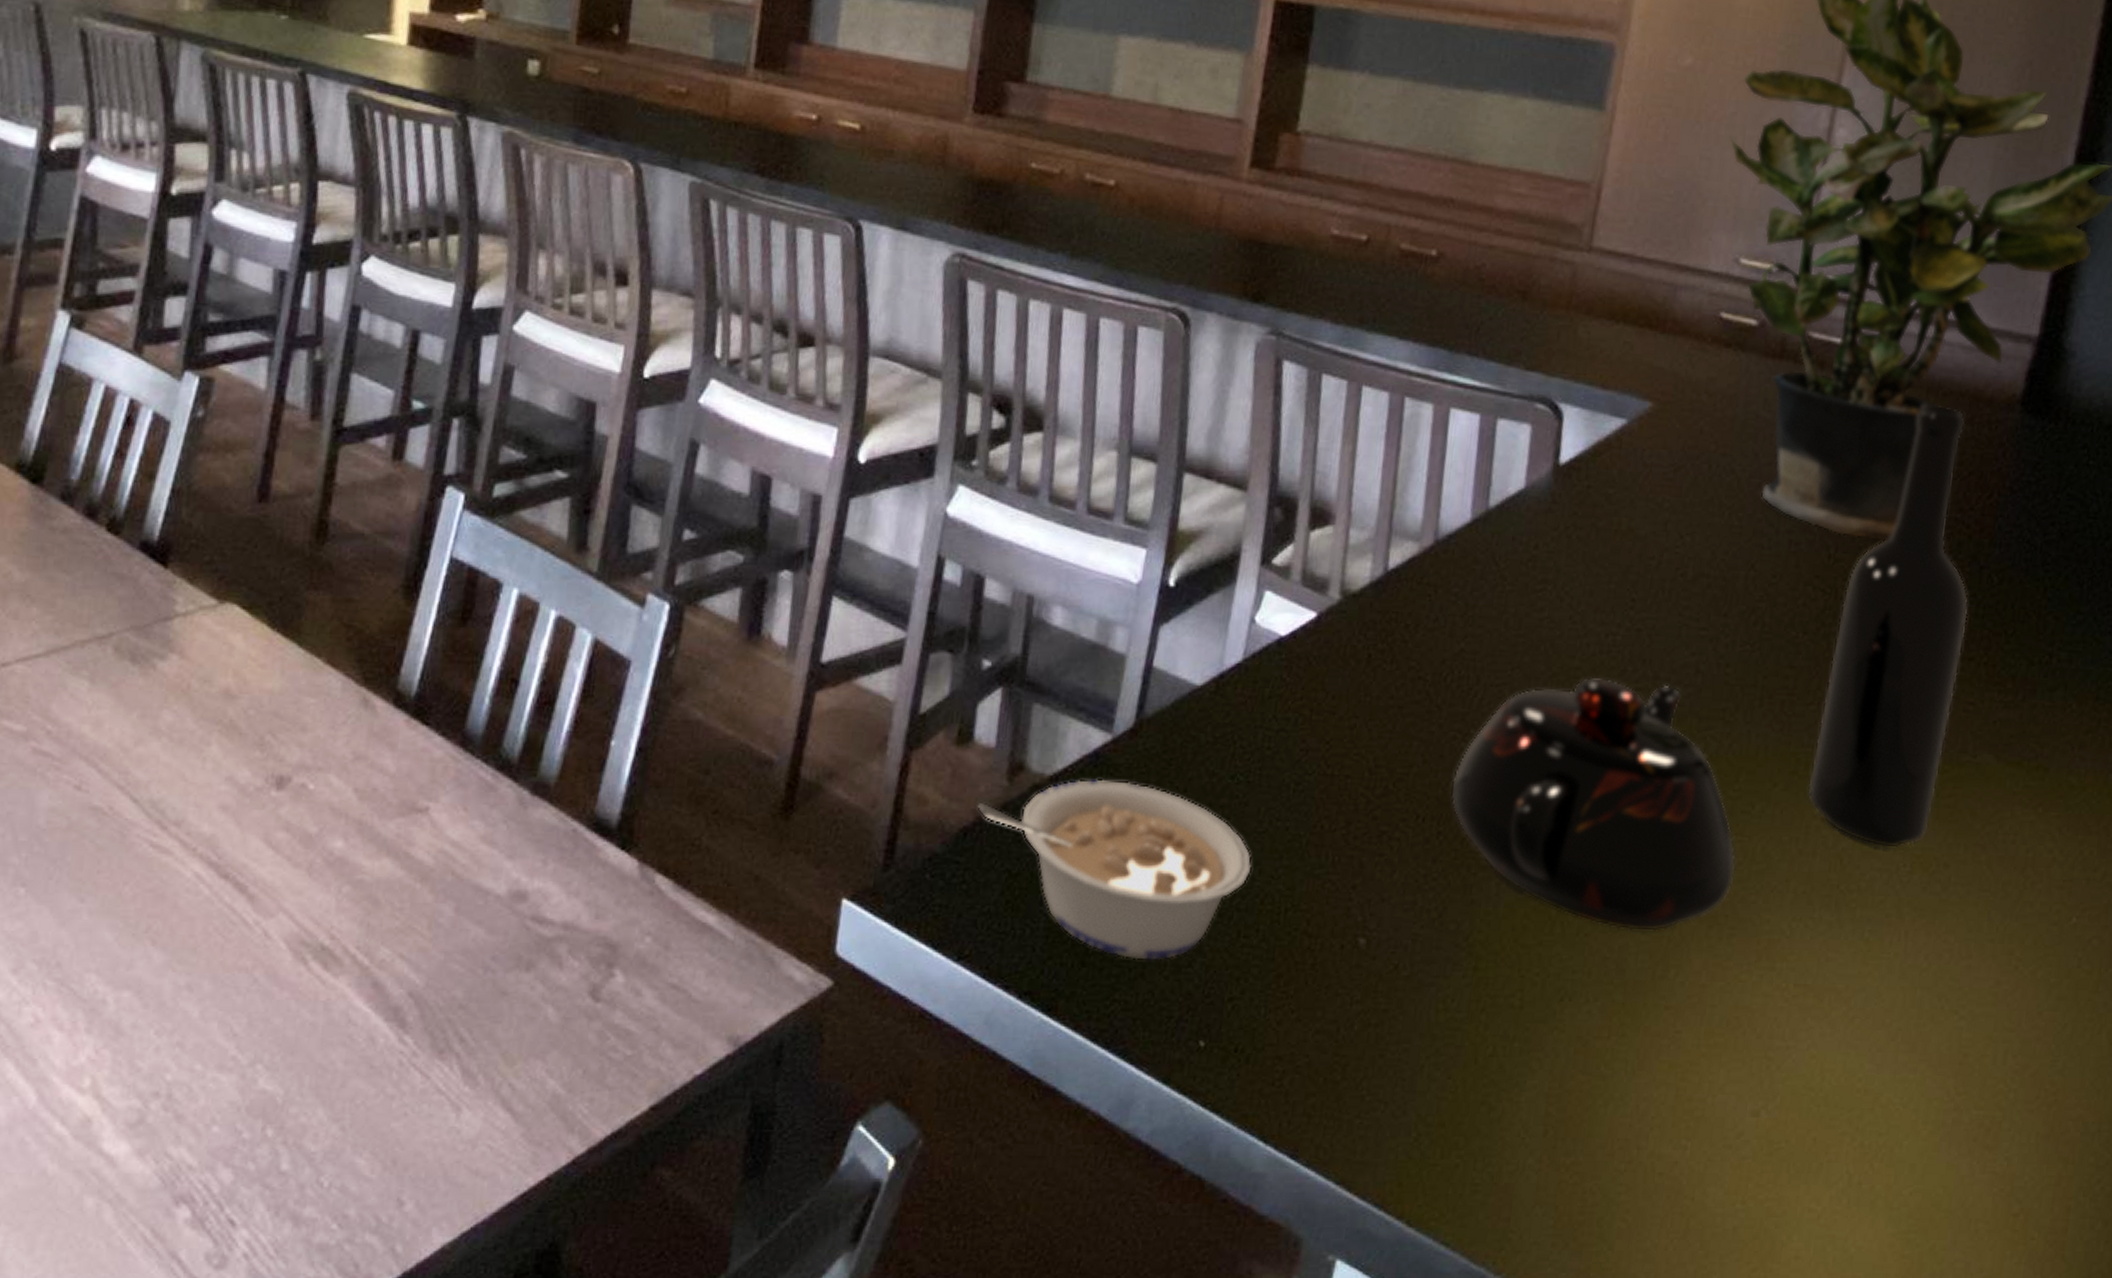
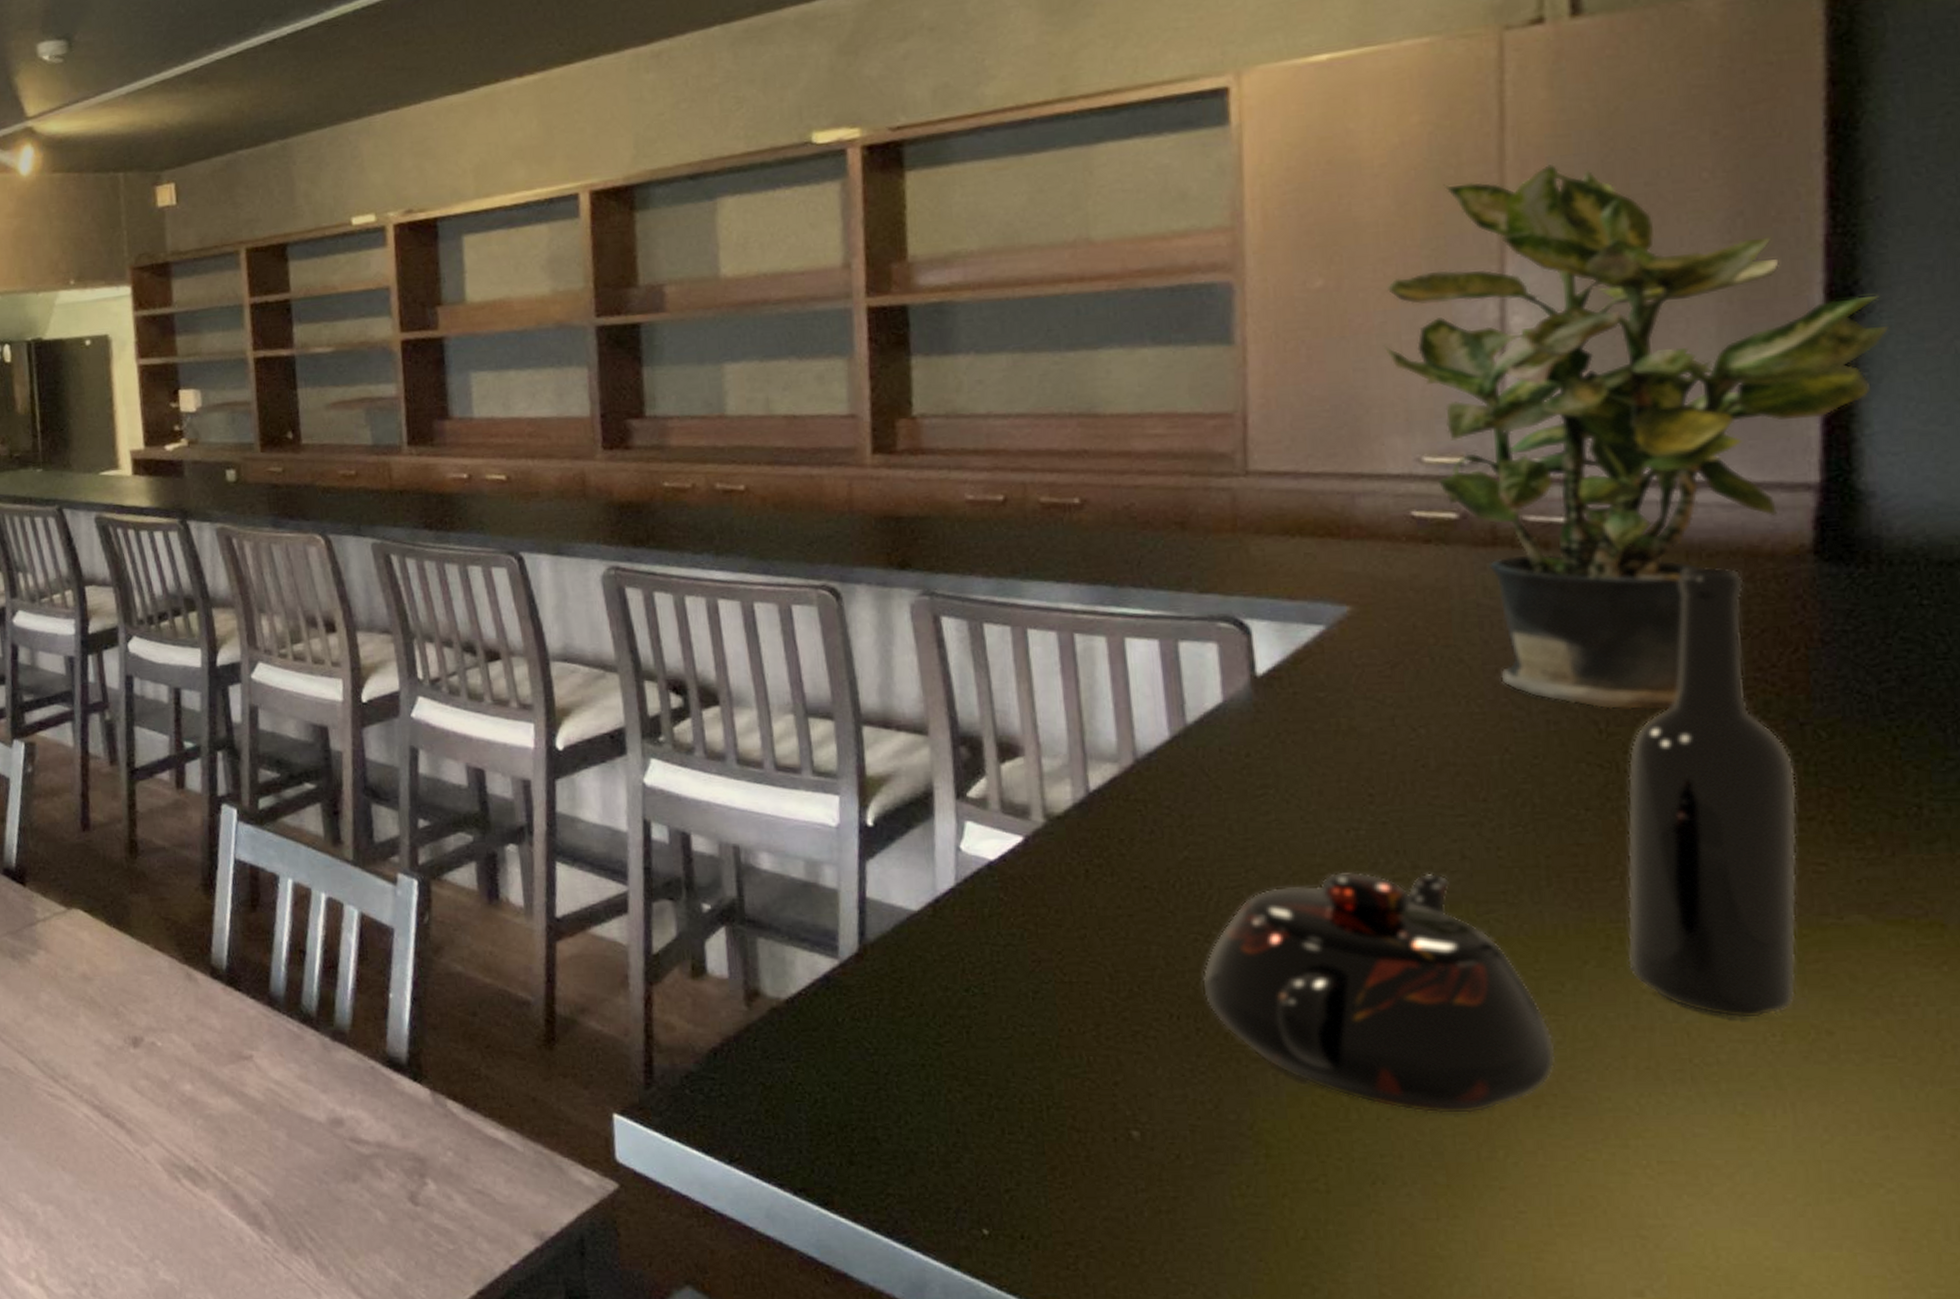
legume: present [977,779,1252,961] -> none [721,999,1004,1158]

